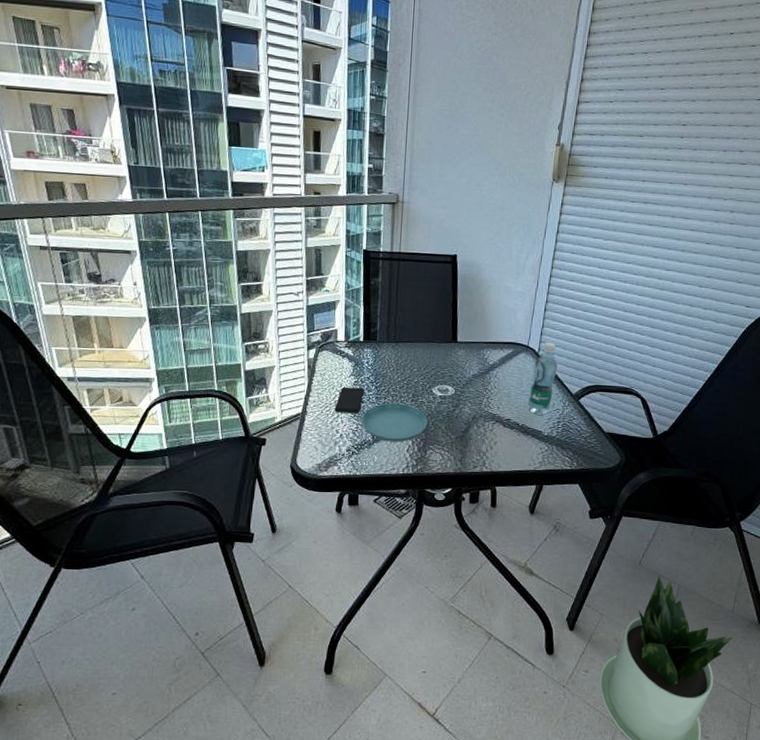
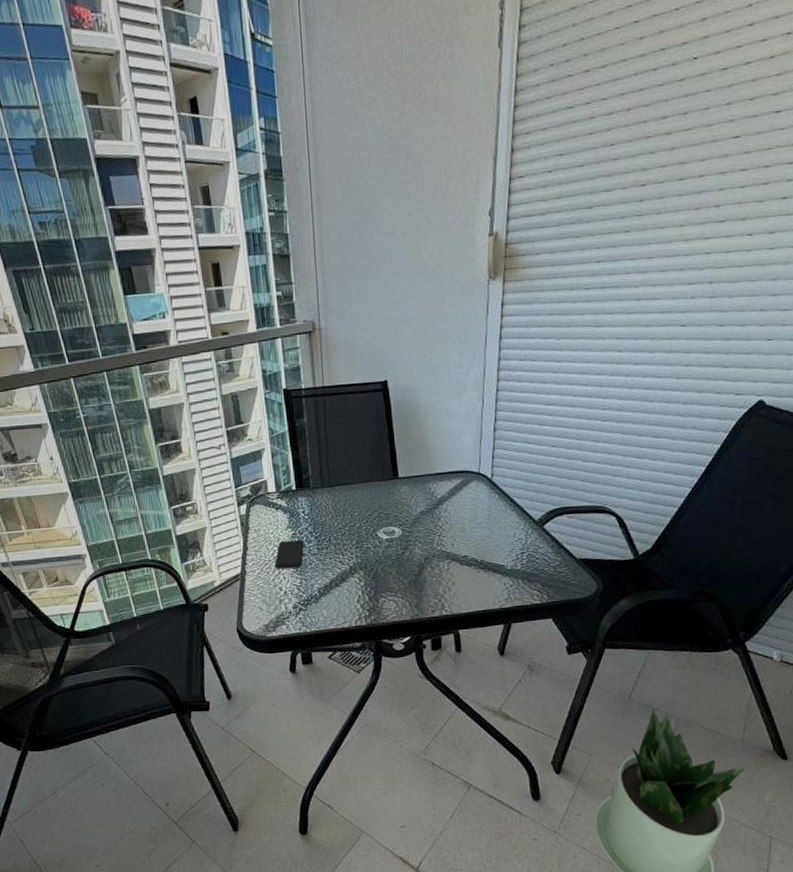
saucer: present [362,403,428,442] -> none [305,552,376,594]
bottle: present [528,341,558,415] -> none [486,464,515,548]

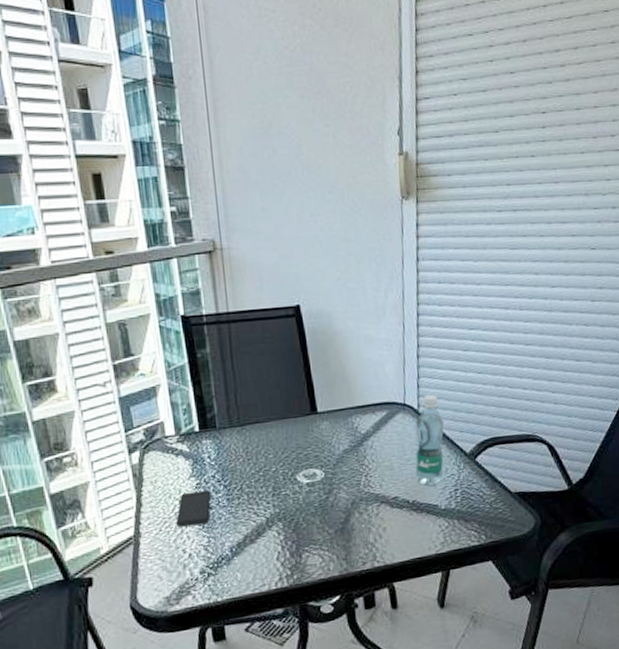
bottle: none [486,464,515,548] -> present [415,394,444,486]

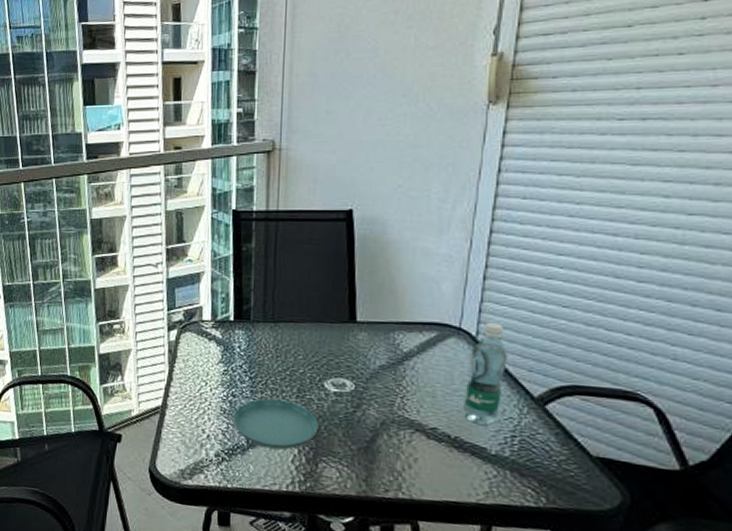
mobile phone: present [176,490,211,528] -> none [200,376,236,410]
saucer: none [213,501,297,553] -> present [233,398,319,450]

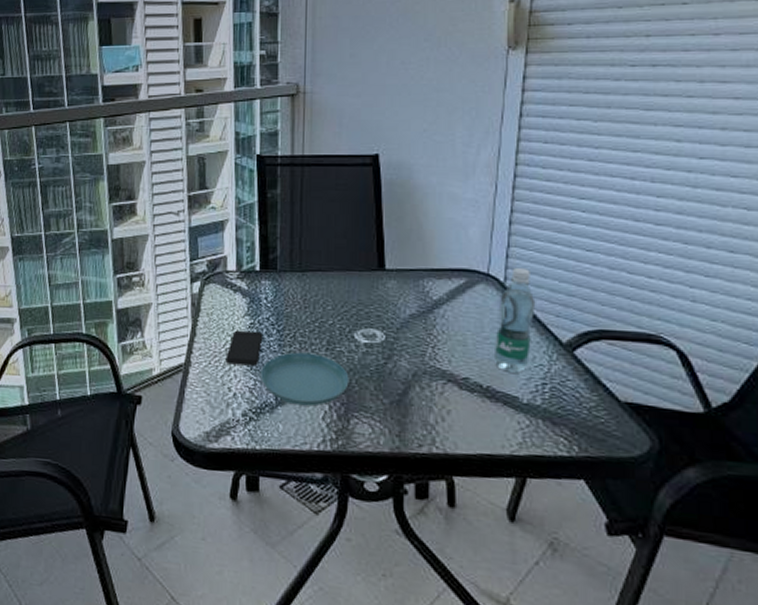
mobile phone: none [200,376,236,410] -> present [225,330,263,366]

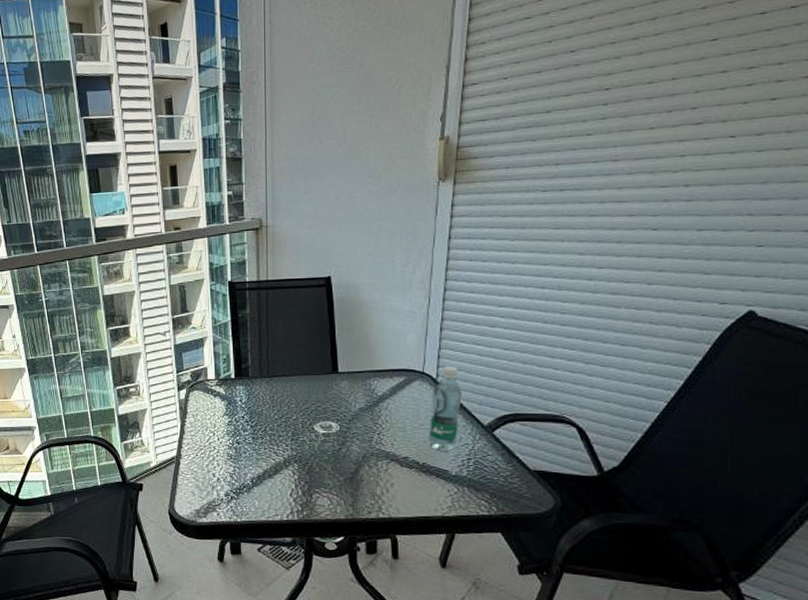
mobile phone: present [225,330,263,366] -> none [209,427,240,456]
saucer: present [261,352,349,407] -> none [239,443,311,486]

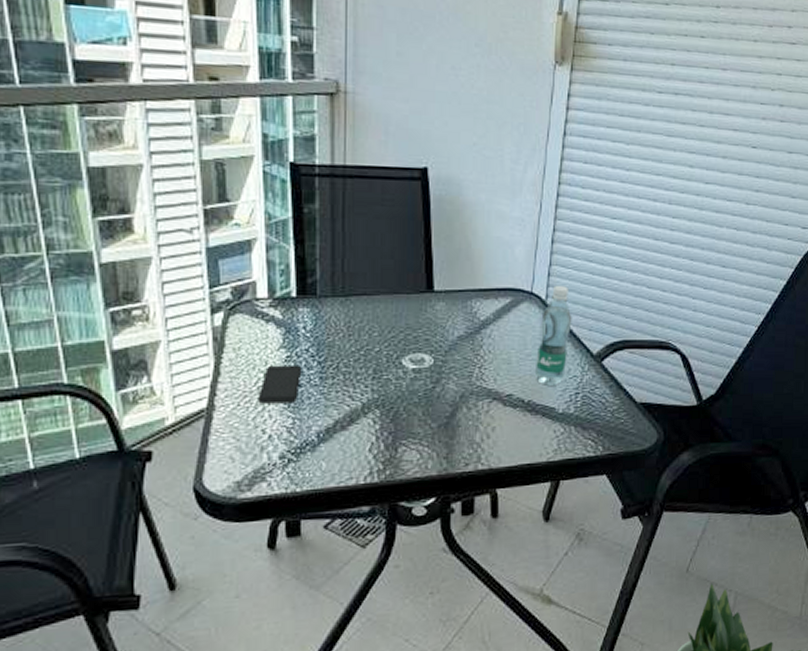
mobile phone: none [209,427,240,456] -> present [258,364,302,404]

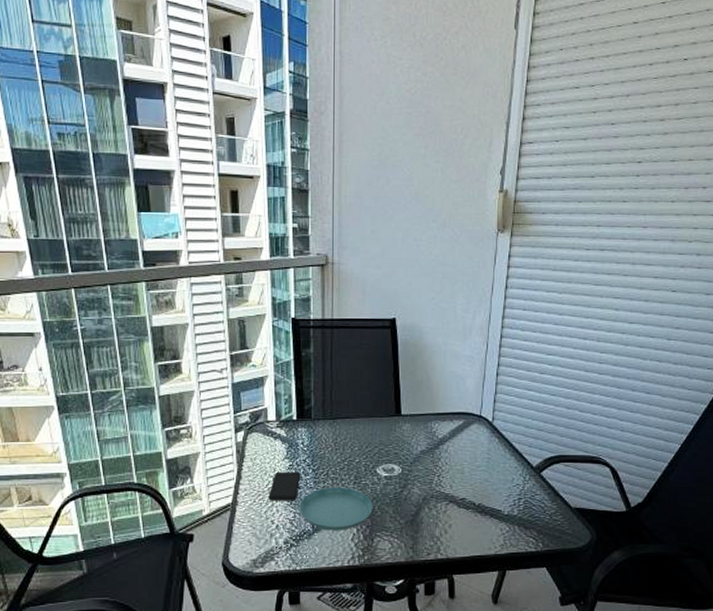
saucer: none [300,383,397,440] -> present [299,487,373,531]
bottle: present [536,285,572,386] -> none [485,409,515,492]

